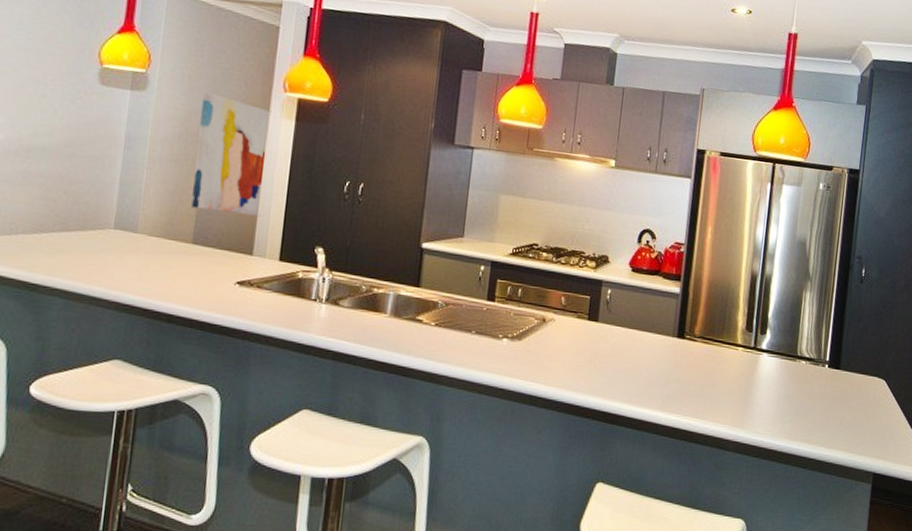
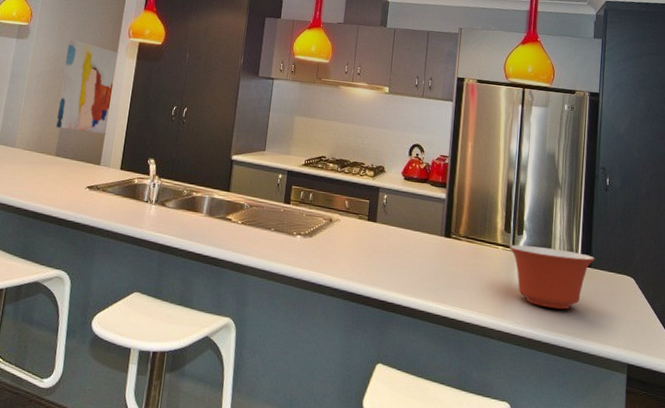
mixing bowl: none [750,345,845,417] -> present [509,244,595,310]

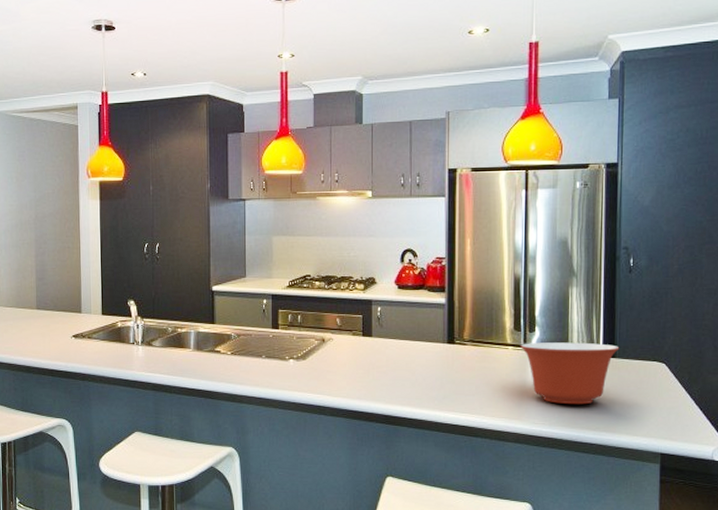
wall art: present [55,38,119,135] -> none [28,187,84,282]

